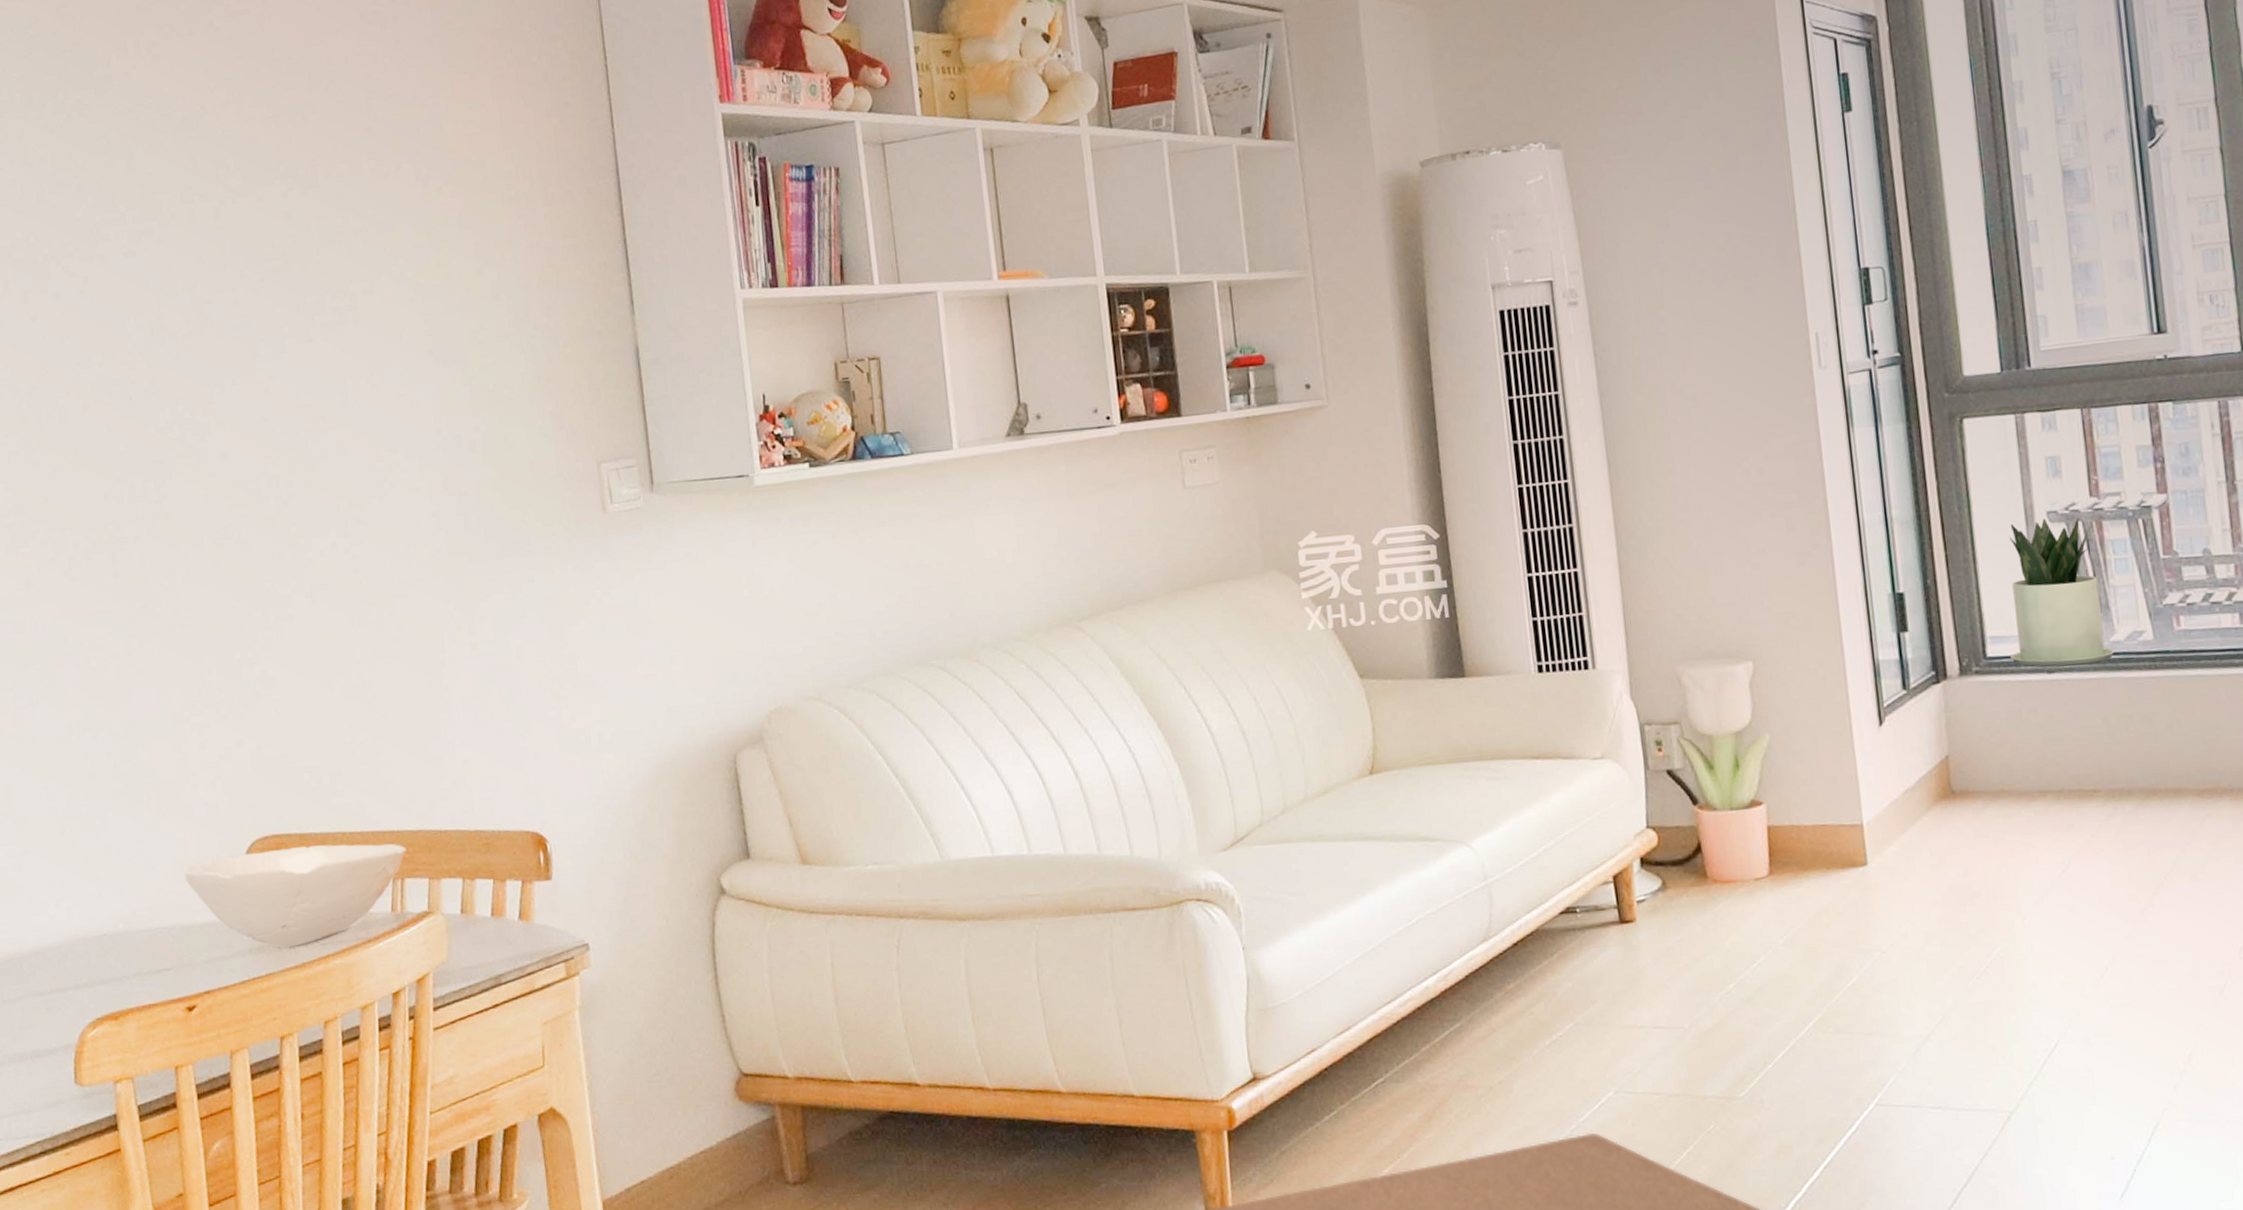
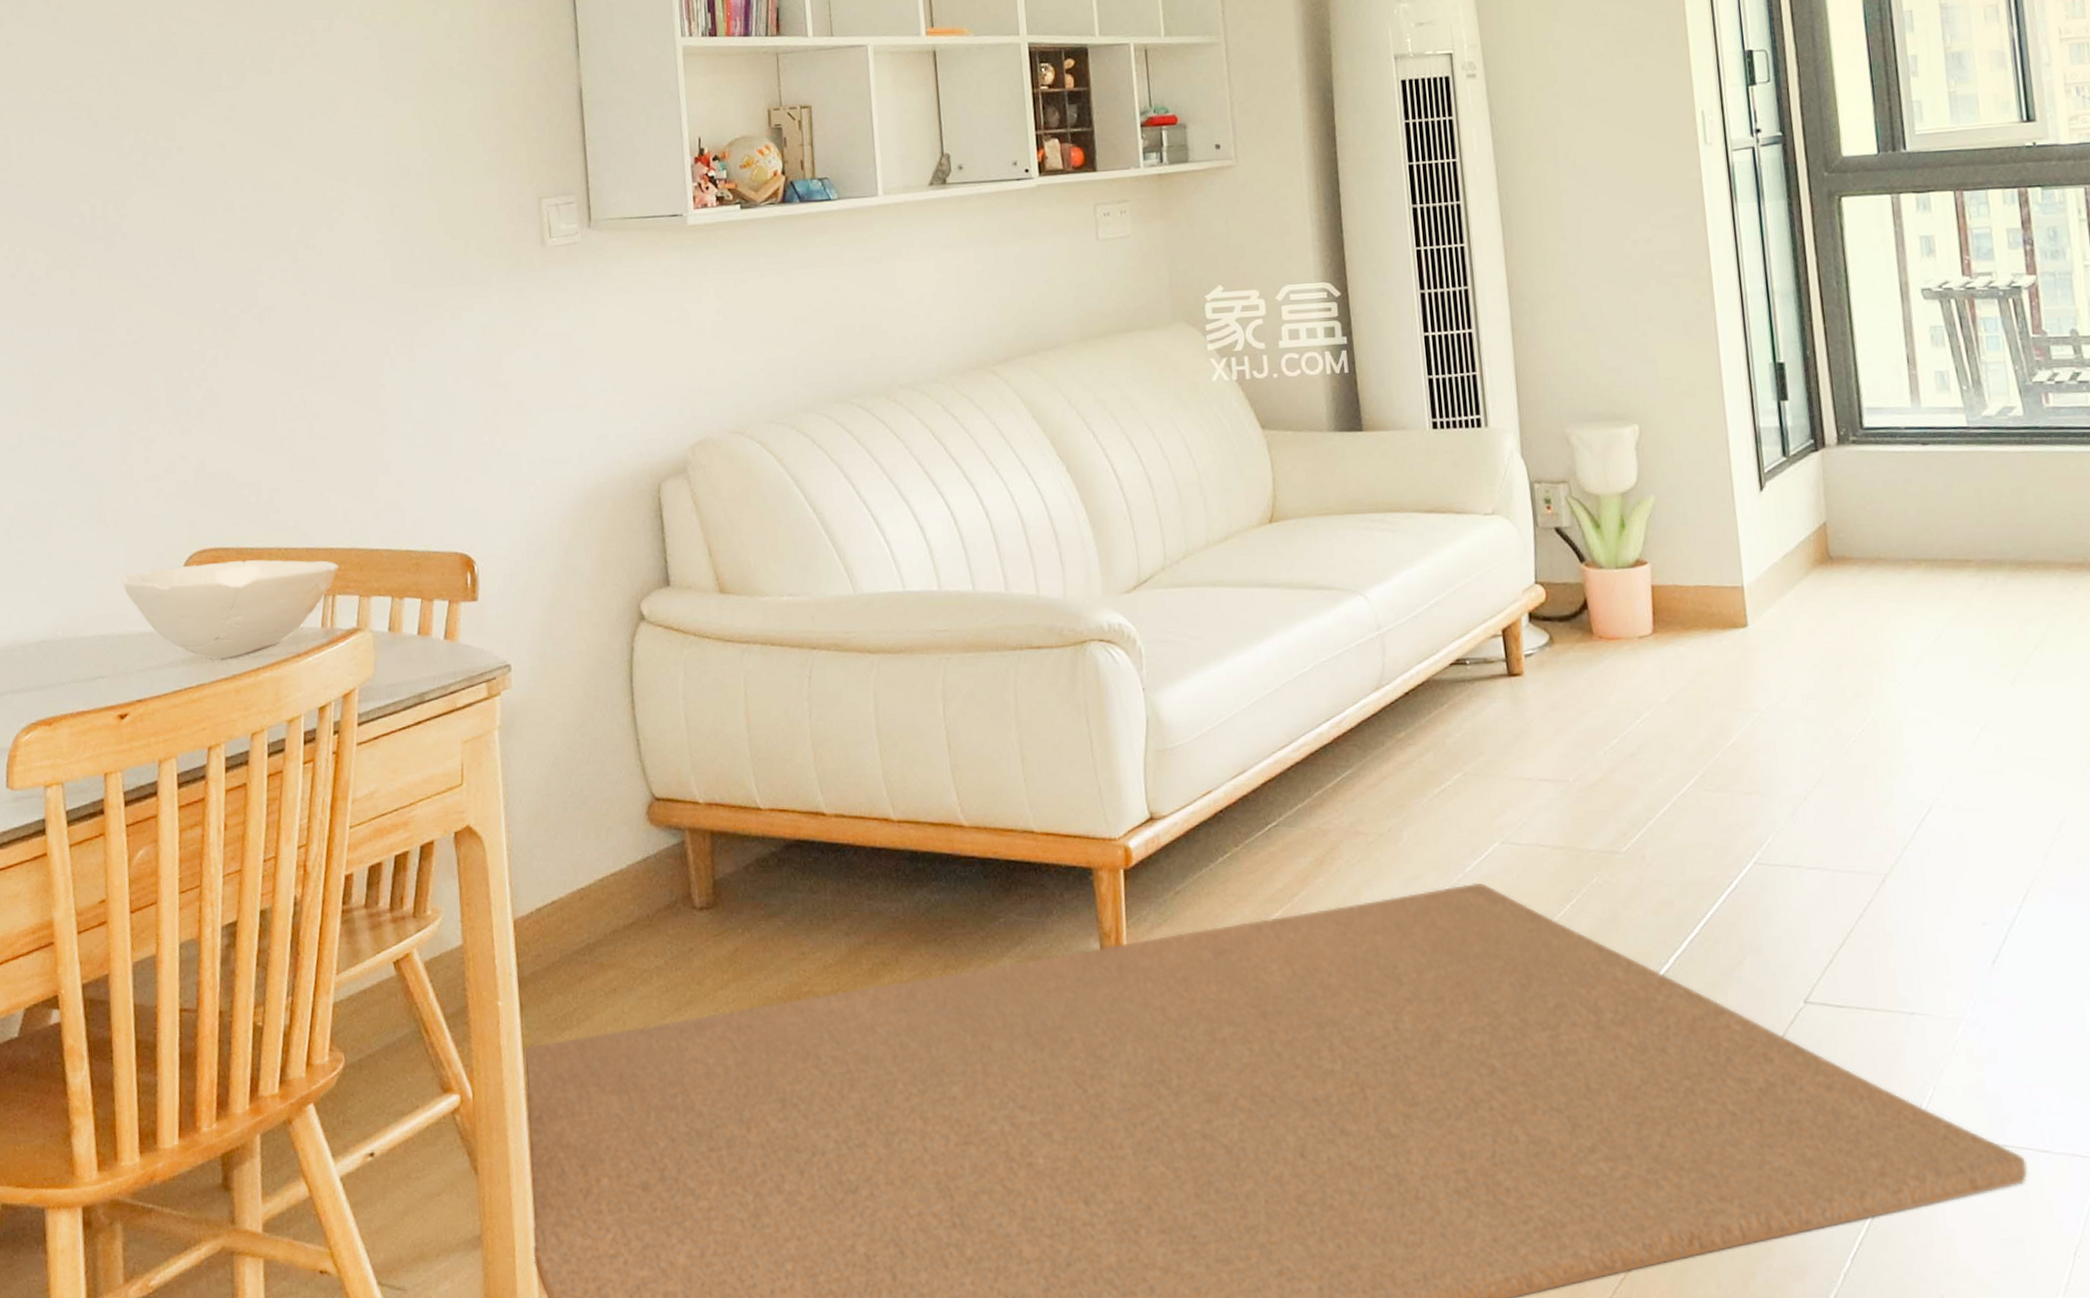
planter: present [2009,517,2115,668] -> none [1885,295,1987,440]

